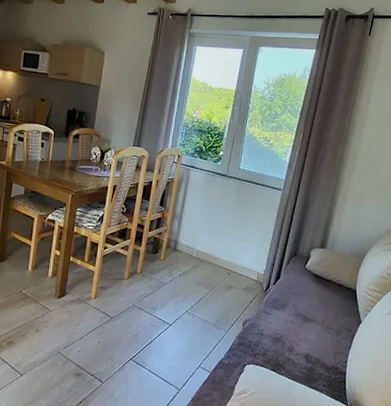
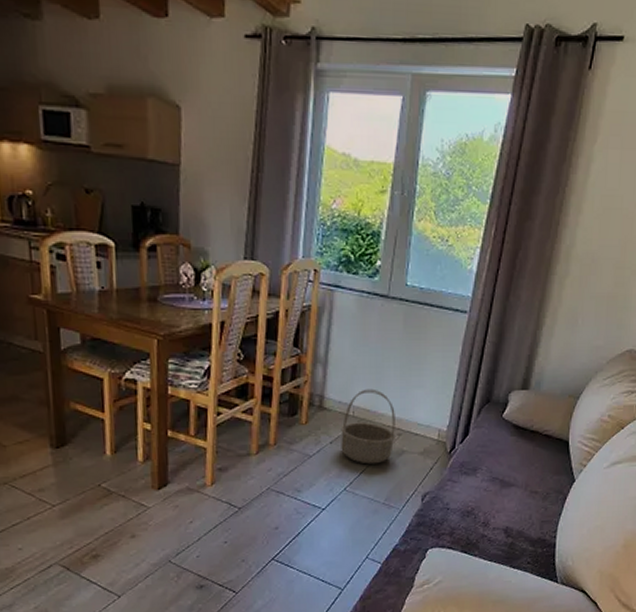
basket: none [187,238,227,295] -> present [341,388,395,465]

